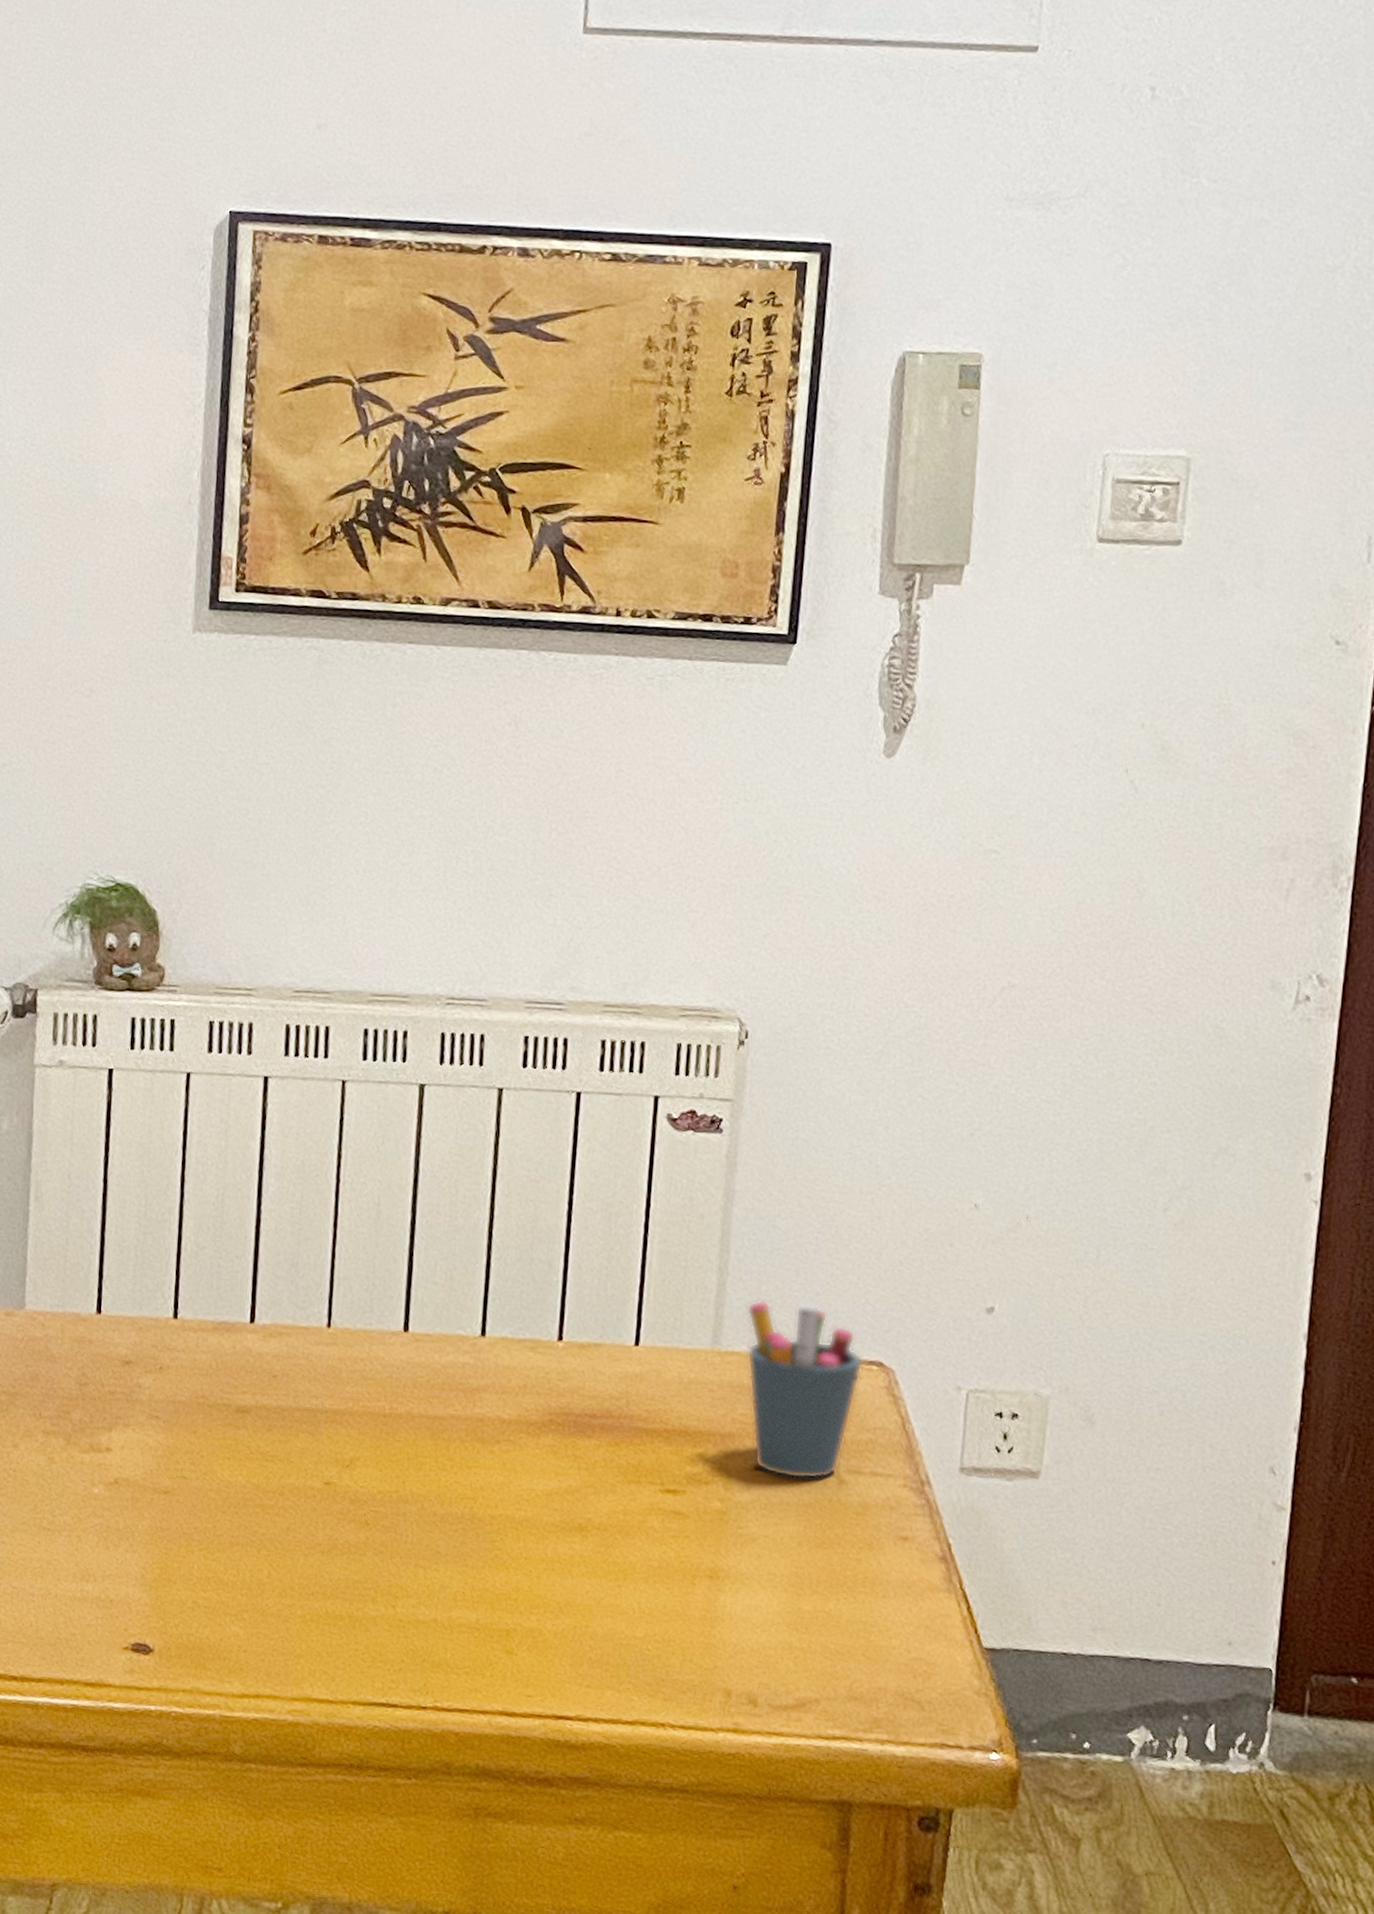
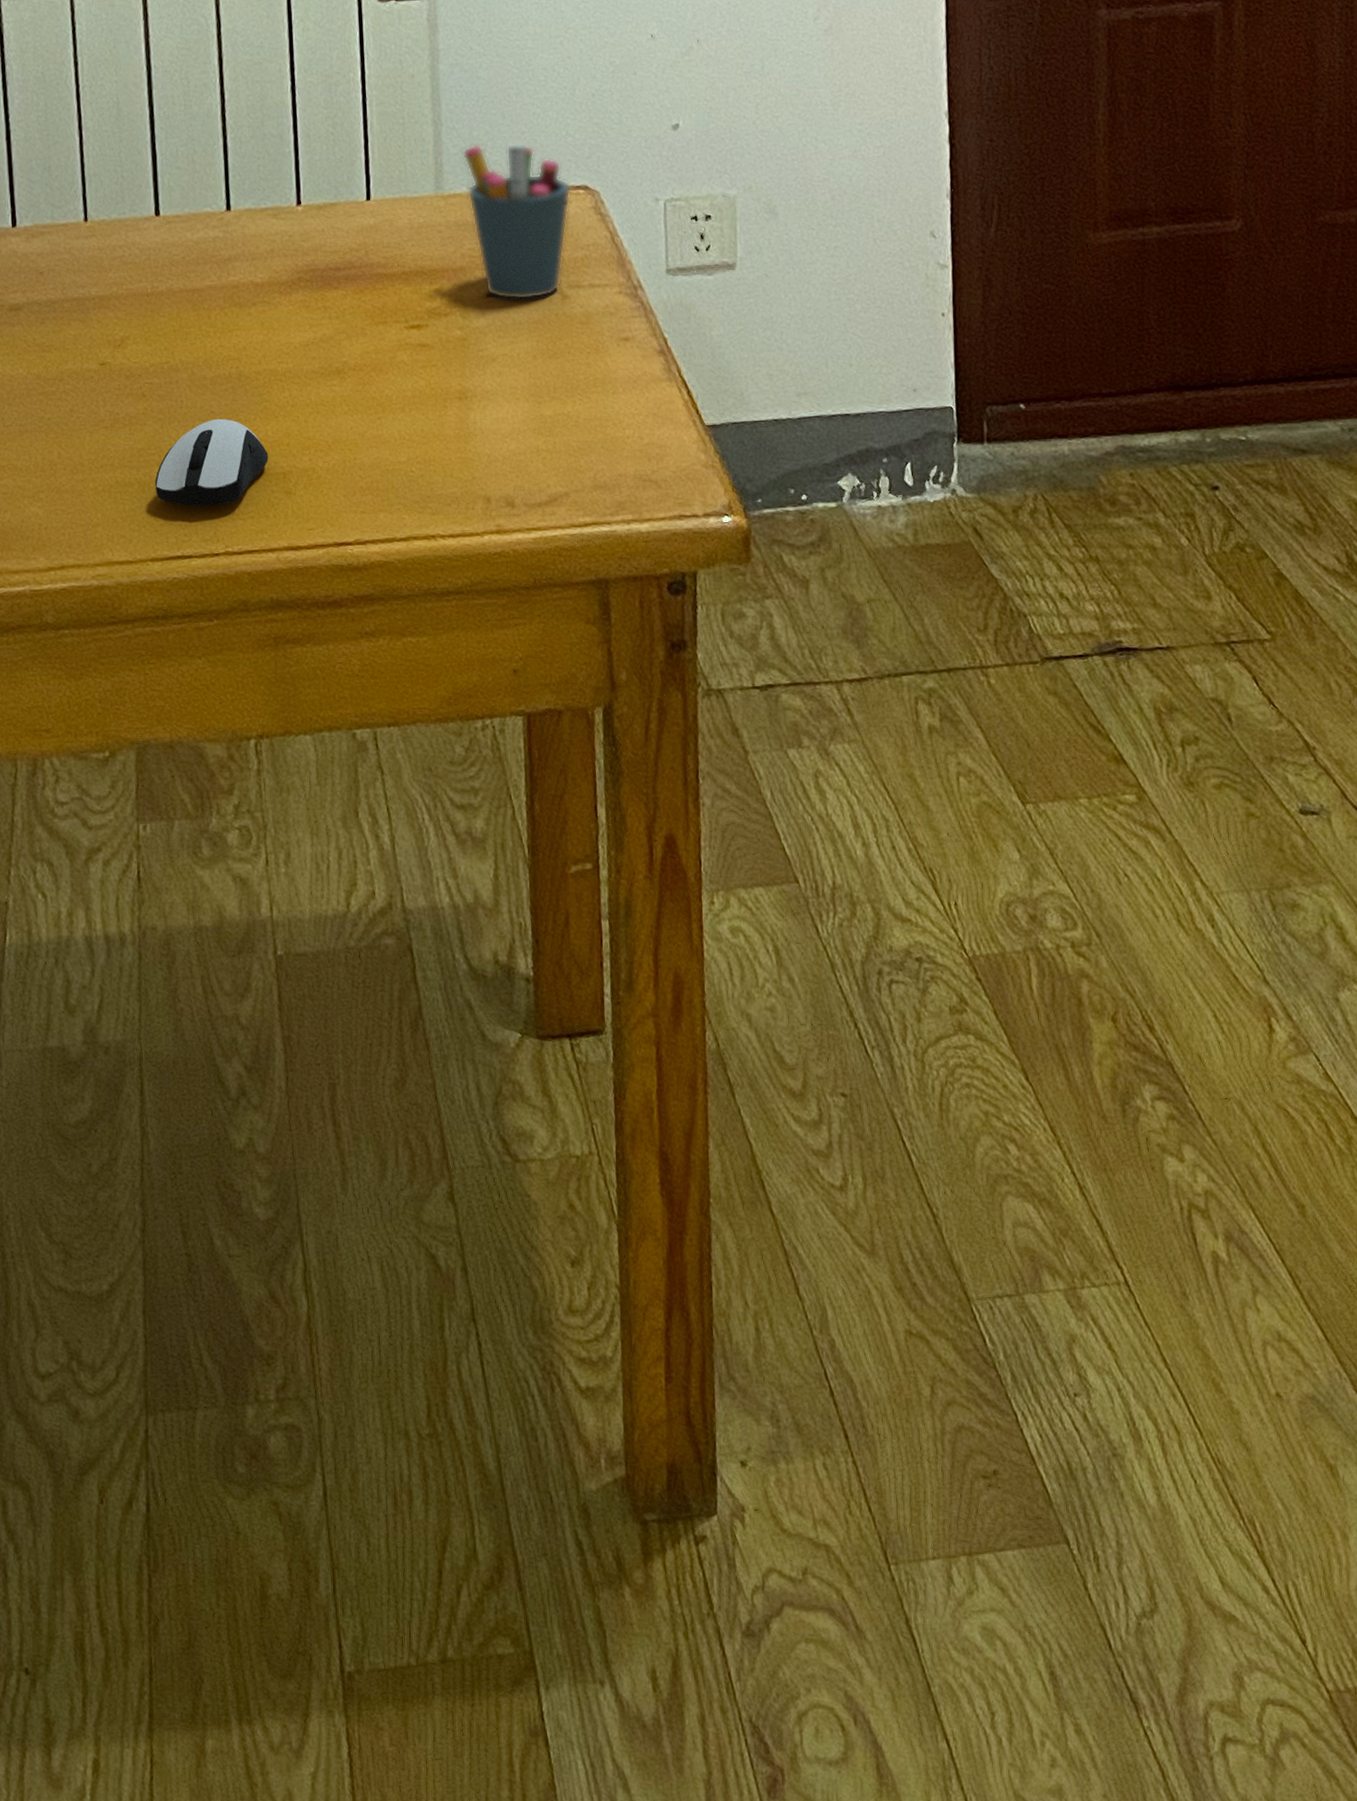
computer mouse: none [366,1560,493,1655] -> present [154,419,269,506]

